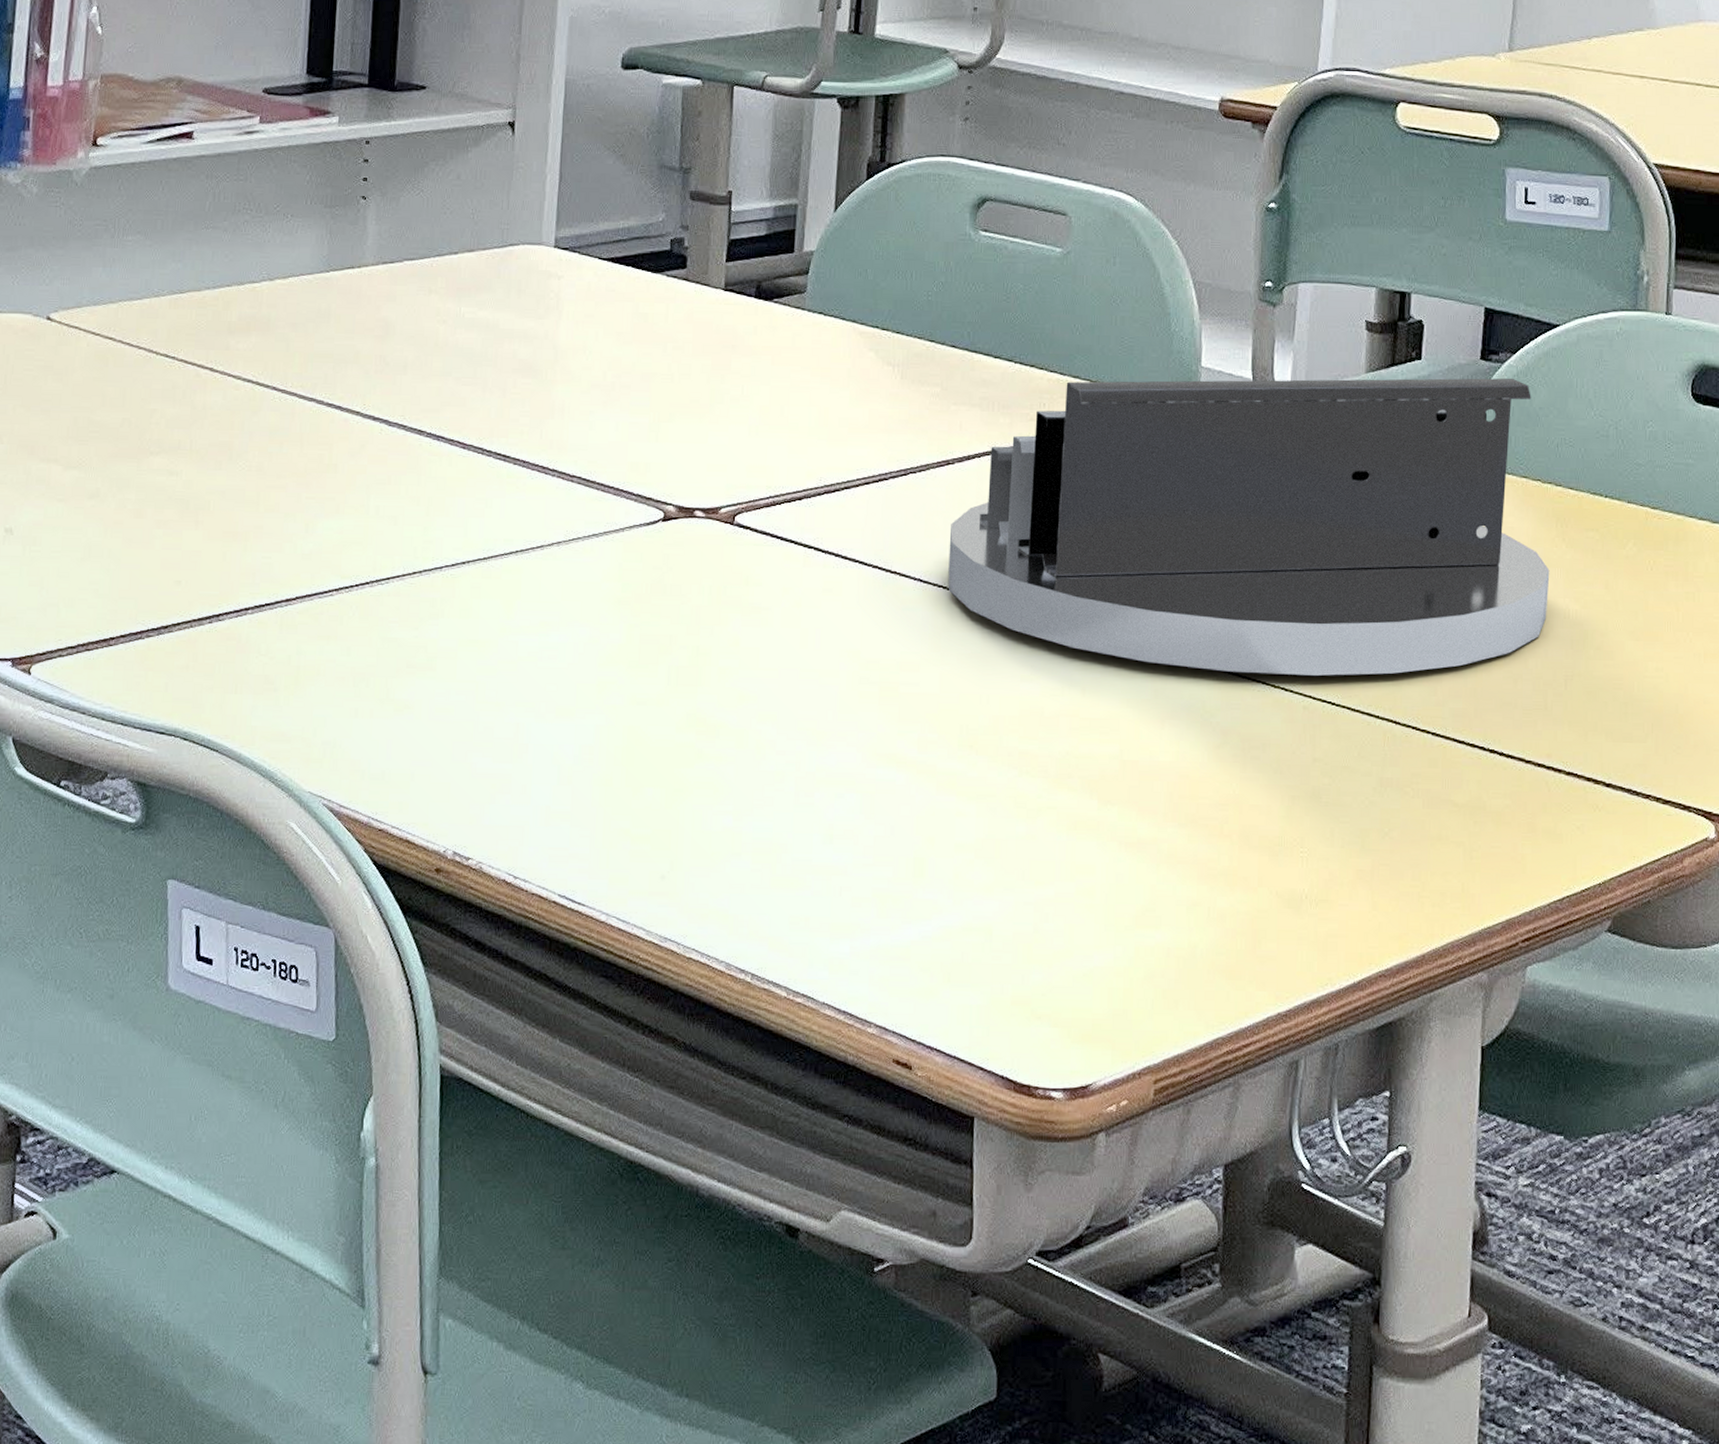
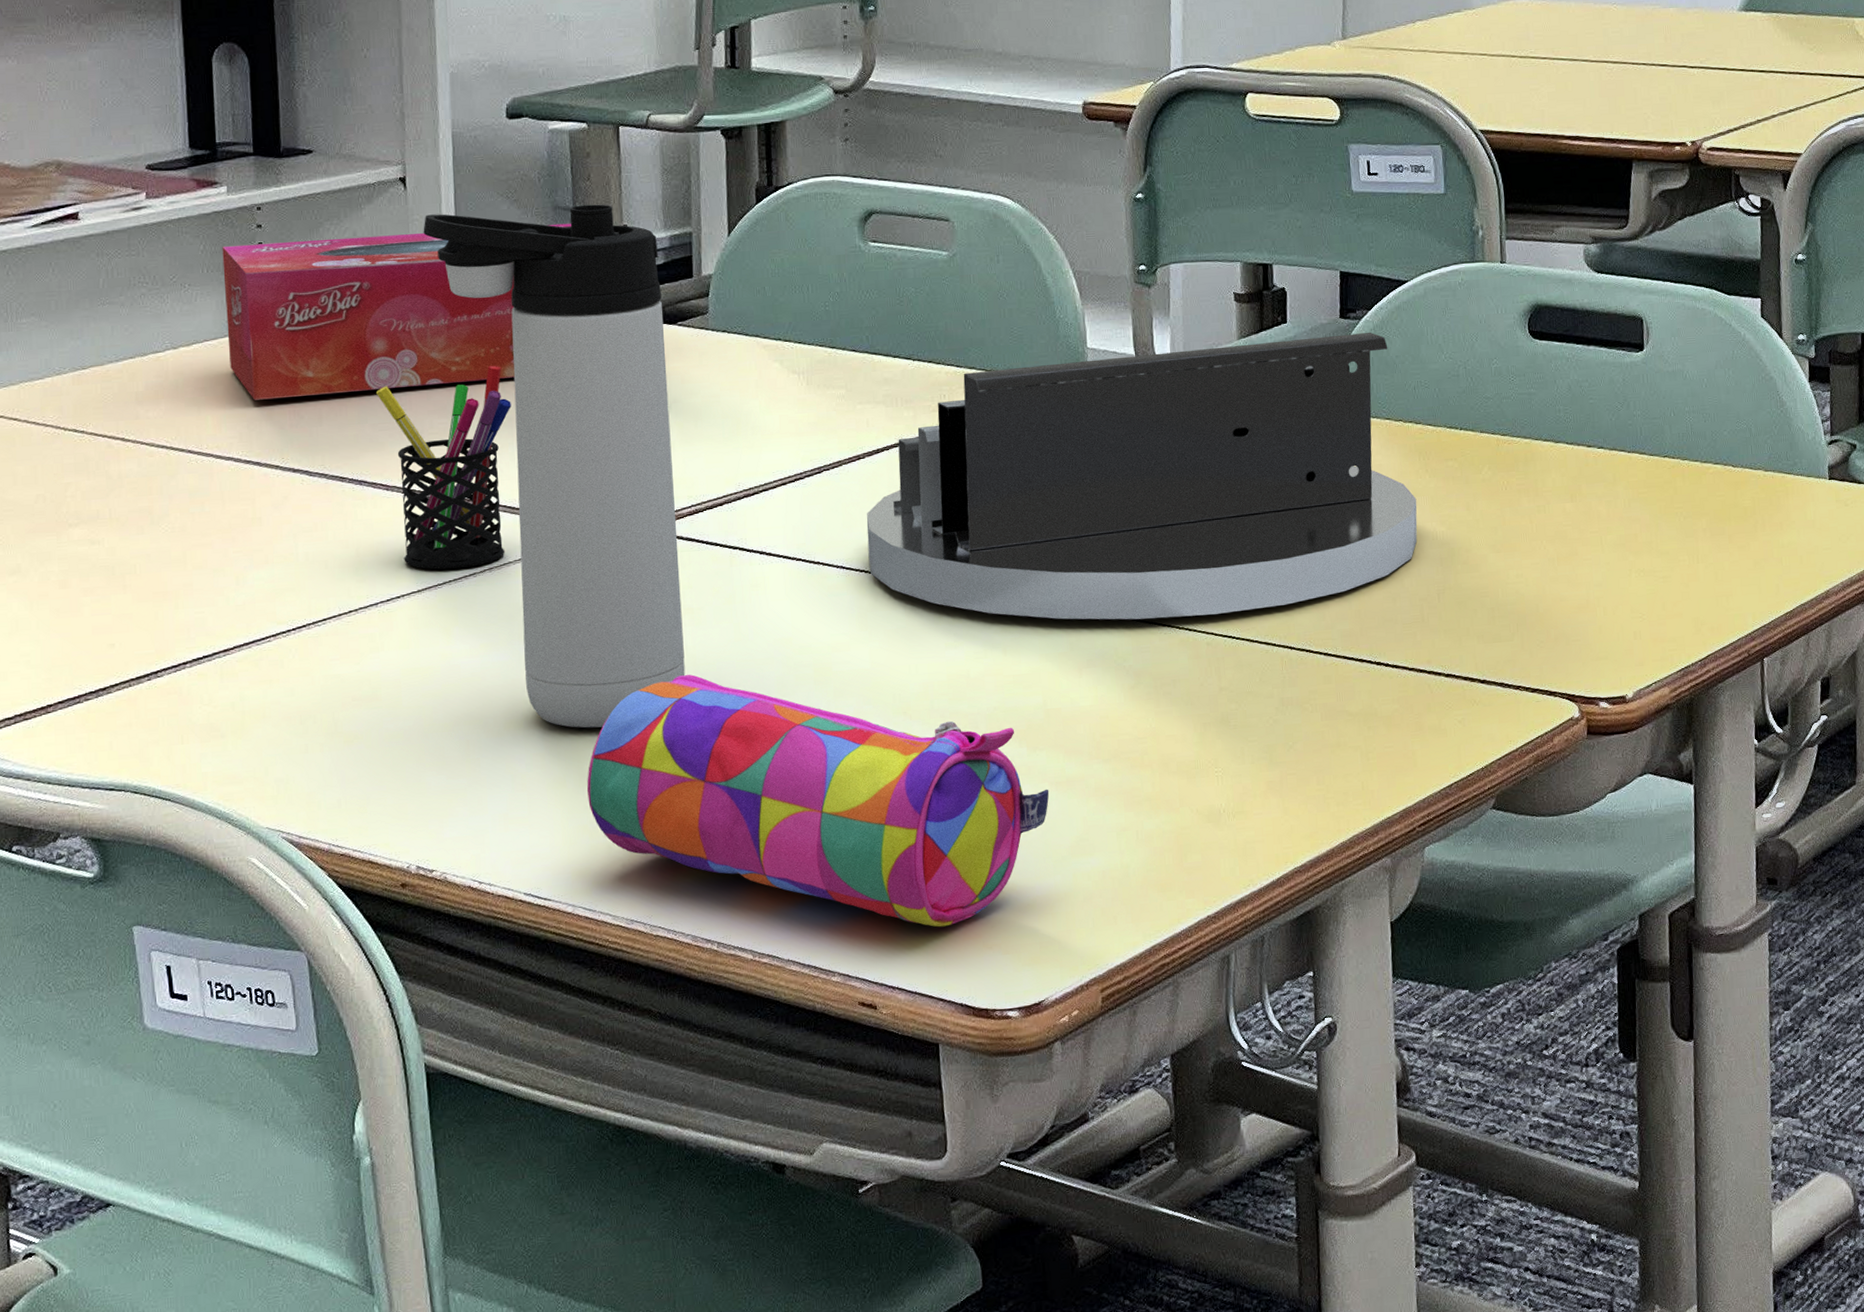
tissue box: none [323,178,676,343] -> present [222,223,571,400]
pen holder: none [463,327,597,540] -> present [376,365,511,570]
thermos bottle: none [526,163,761,725] -> present [423,204,685,728]
pencil case: none [633,679,1118,988] -> present [587,674,1050,927]

